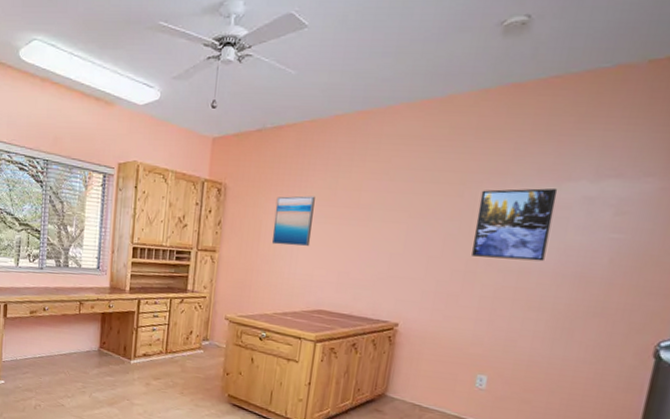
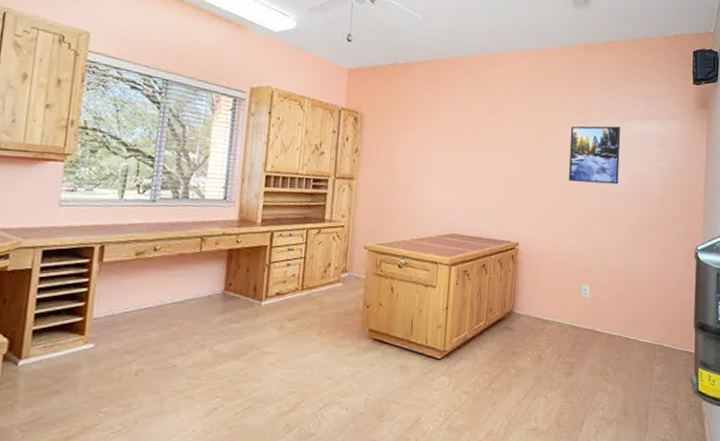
wall art: present [271,196,315,247] -> none [406,126,443,174]

